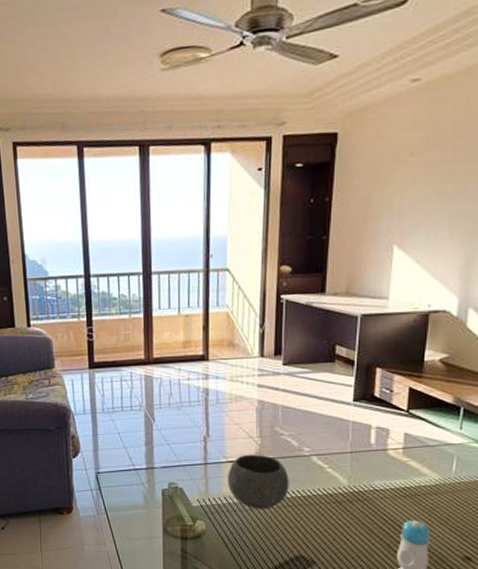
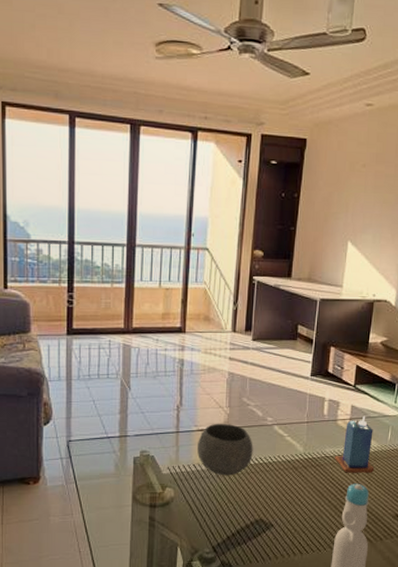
candle: none [386,444,436,509] -> present [335,415,375,473]

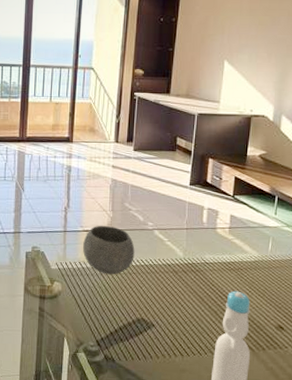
candle: present [335,415,375,473] -> none [215,225,255,282]

